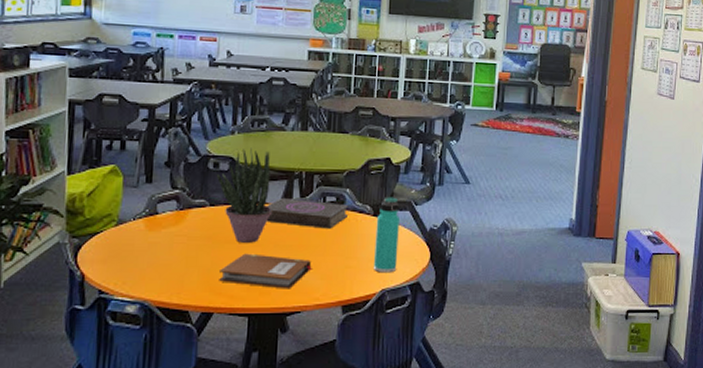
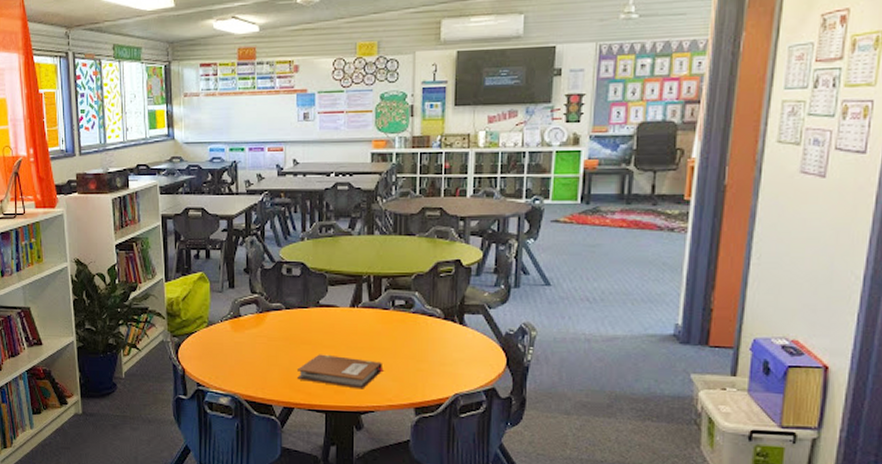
potted plant: present [216,148,273,243] -> none [290,253,343,344]
book: present [266,197,349,229] -> none [338,301,419,332]
thermos bottle: present [374,196,399,273] -> none [446,300,472,378]

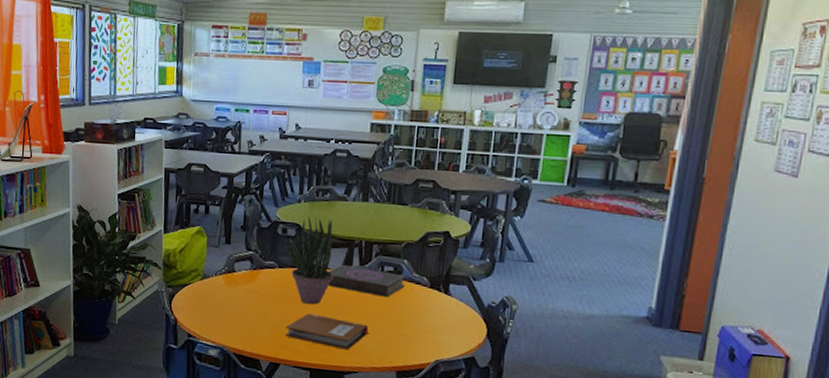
potted plant: none [290,253,343,344] -> present [284,216,334,305]
book: none [338,301,419,332] -> present [328,264,406,297]

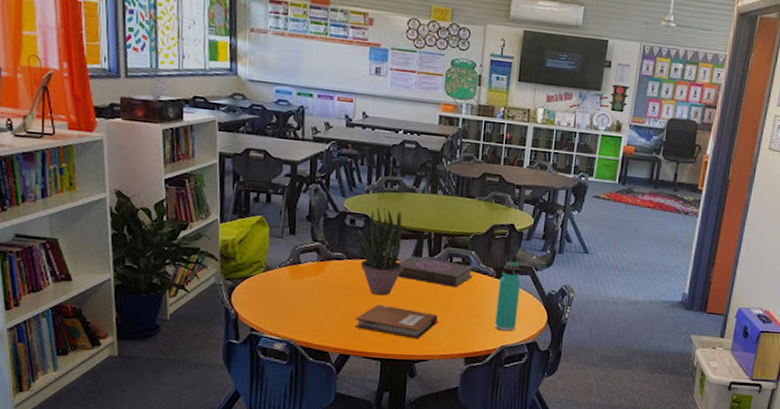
thermos bottle: none [429,270,457,345] -> present [495,260,520,332]

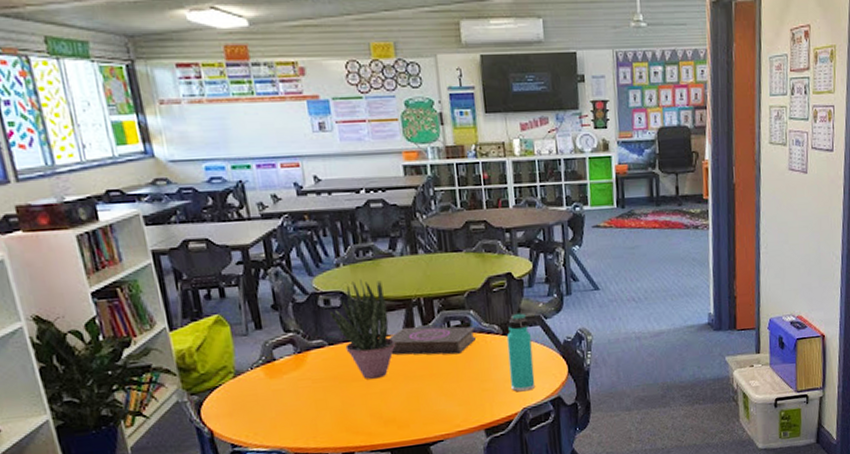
notebook: present [355,304,438,340] -> none [352,387,448,421]

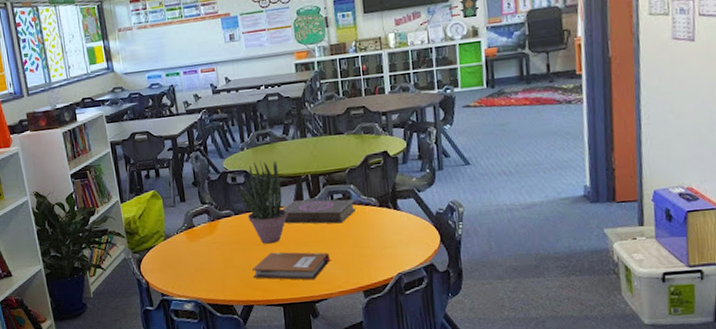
notebook: none [352,387,448,421] -> present [252,252,331,281]
thermos bottle: present [506,313,536,392] -> none [382,187,410,258]

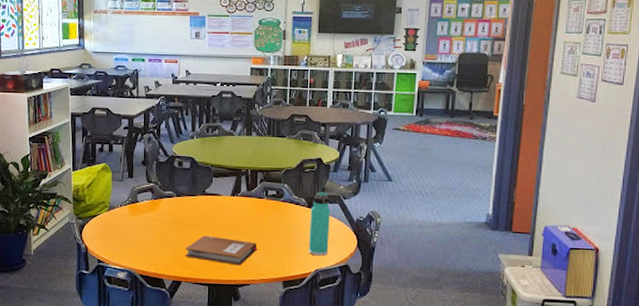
potted plant: present [235,160,288,244] -> none [180,150,225,227]
book: present [282,199,356,224] -> none [220,190,287,217]
thermos bottle: none [382,187,410,258] -> present [309,191,330,256]

